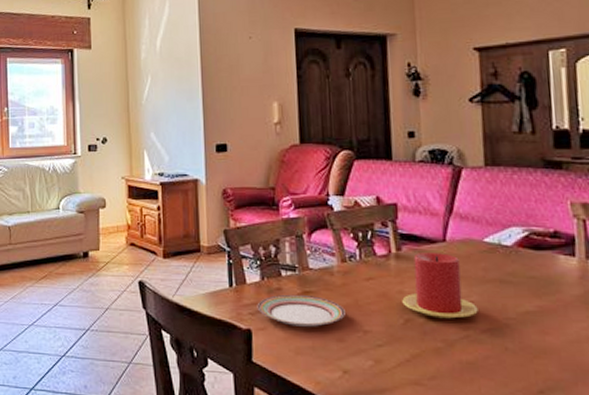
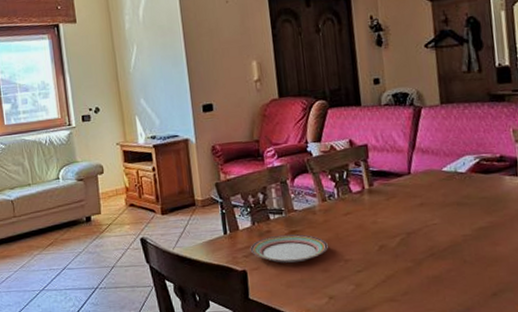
candle: present [402,251,478,319] -> none [376,184,440,242]

